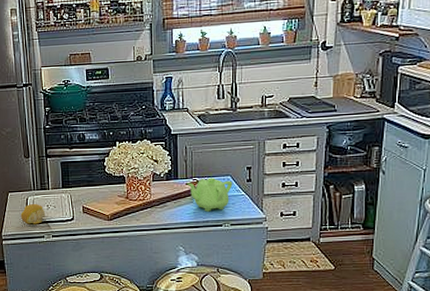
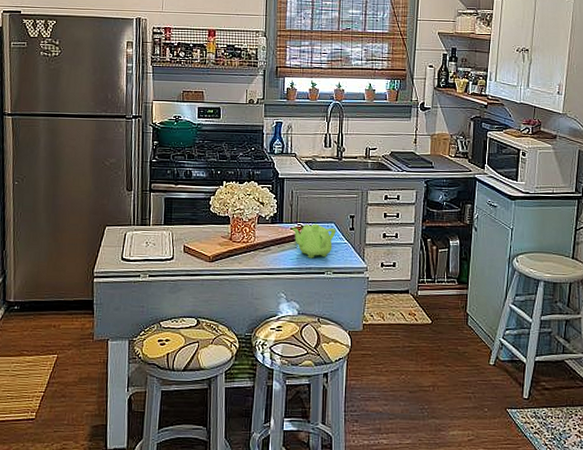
fruit: present [20,203,46,224] -> none [116,239,144,262]

